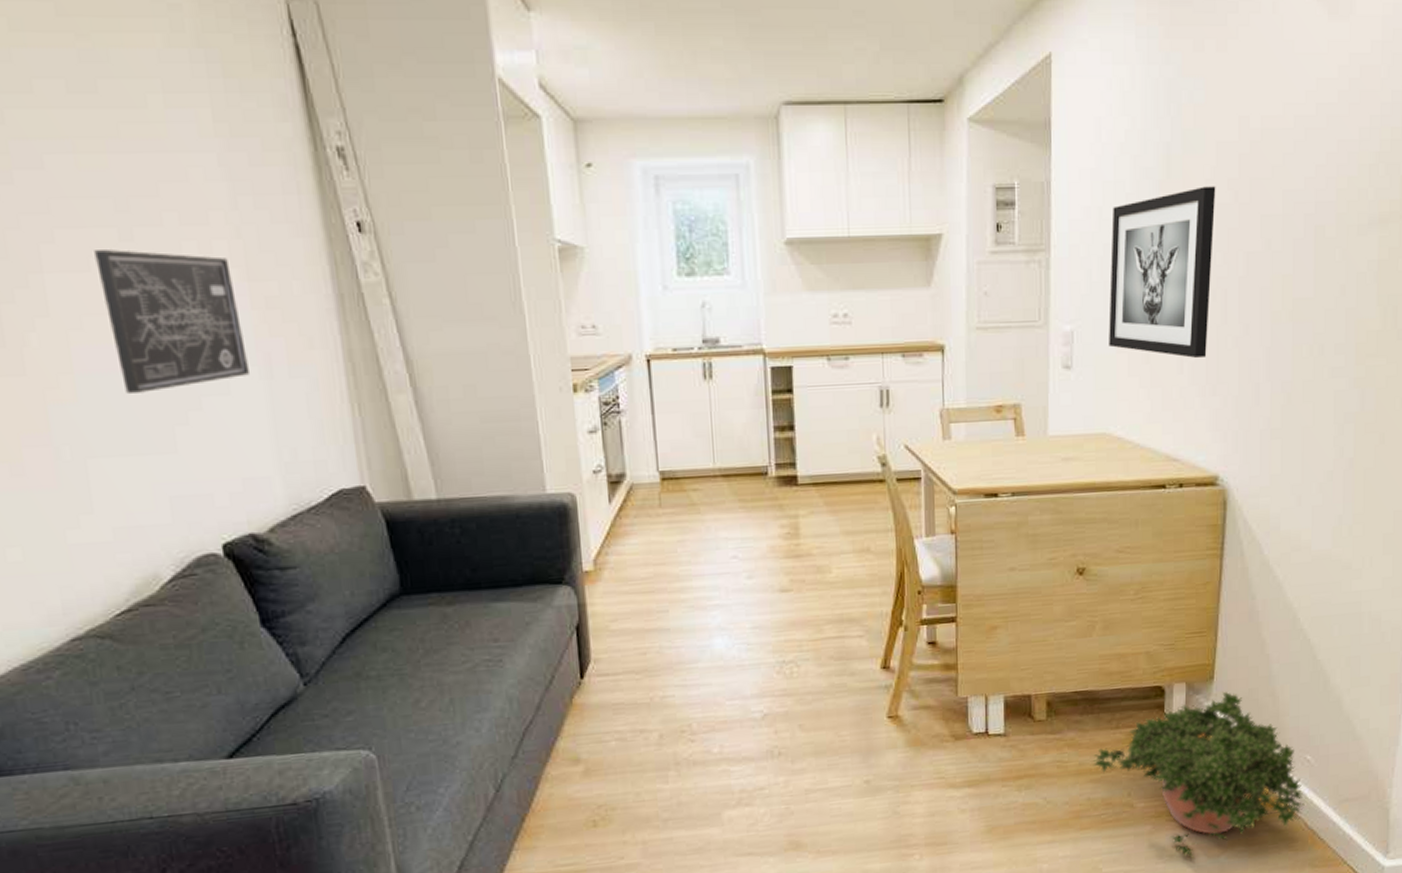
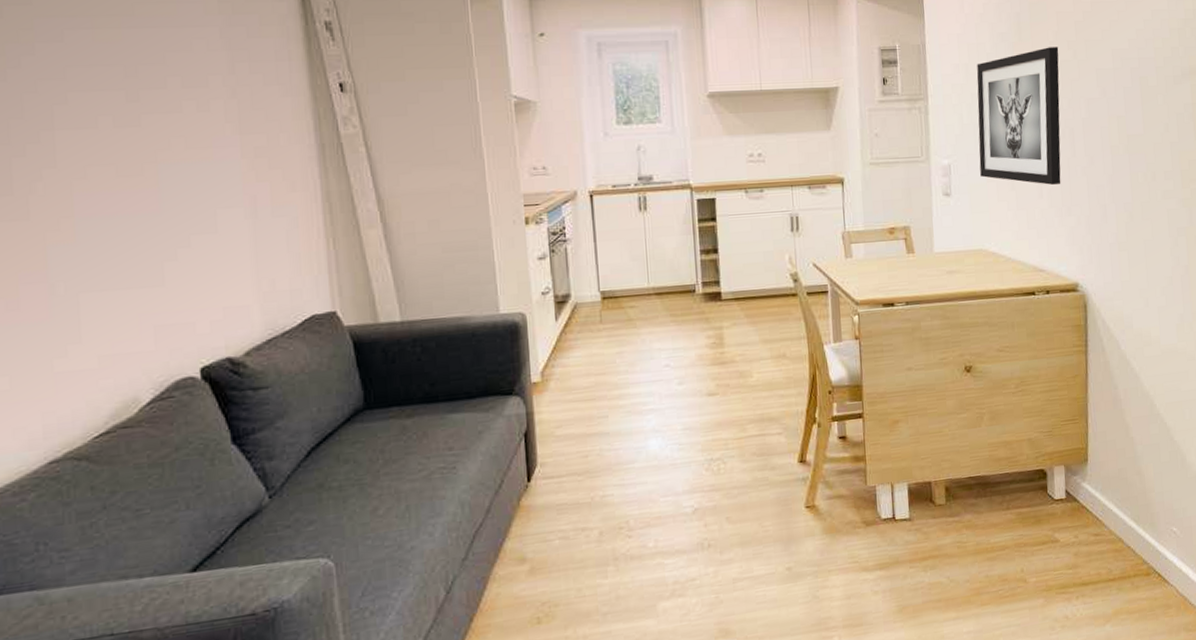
wall art: present [94,250,249,393] -> none [103,109,236,234]
potted plant: present [1092,691,1305,858] -> none [988,472,1175,628]

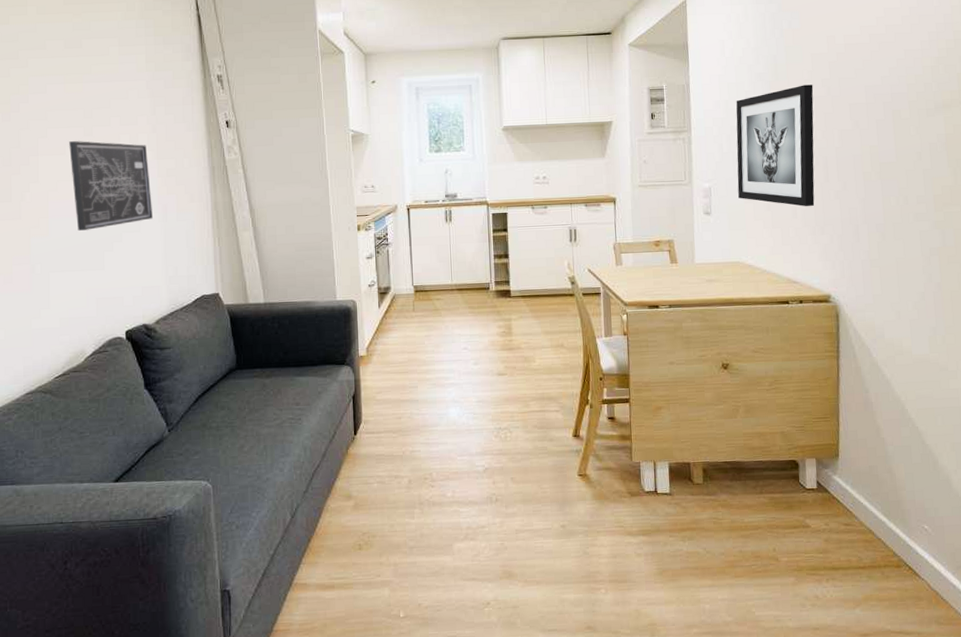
wall art: none [103,109,236,234] -> present [69,141,153,231]

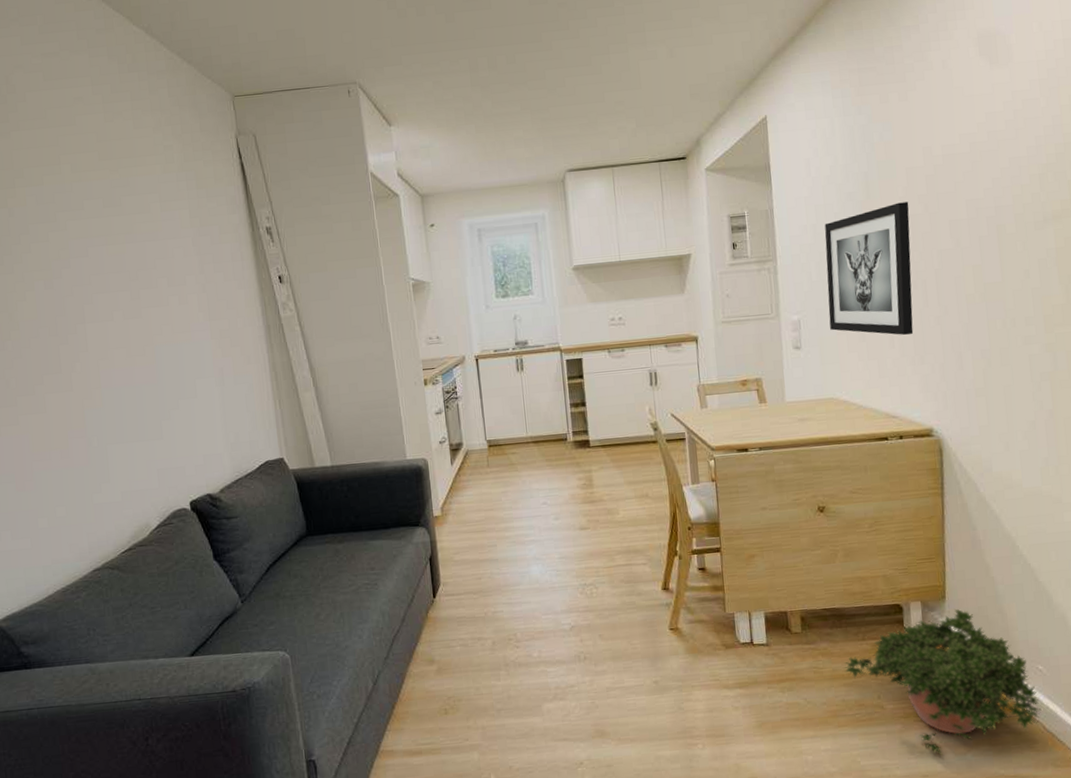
wall art: present [69,141,153,231] -> none [116,305,209,400]
potted plant: none [742,467,927,609] -> present [844,609,1042,755]

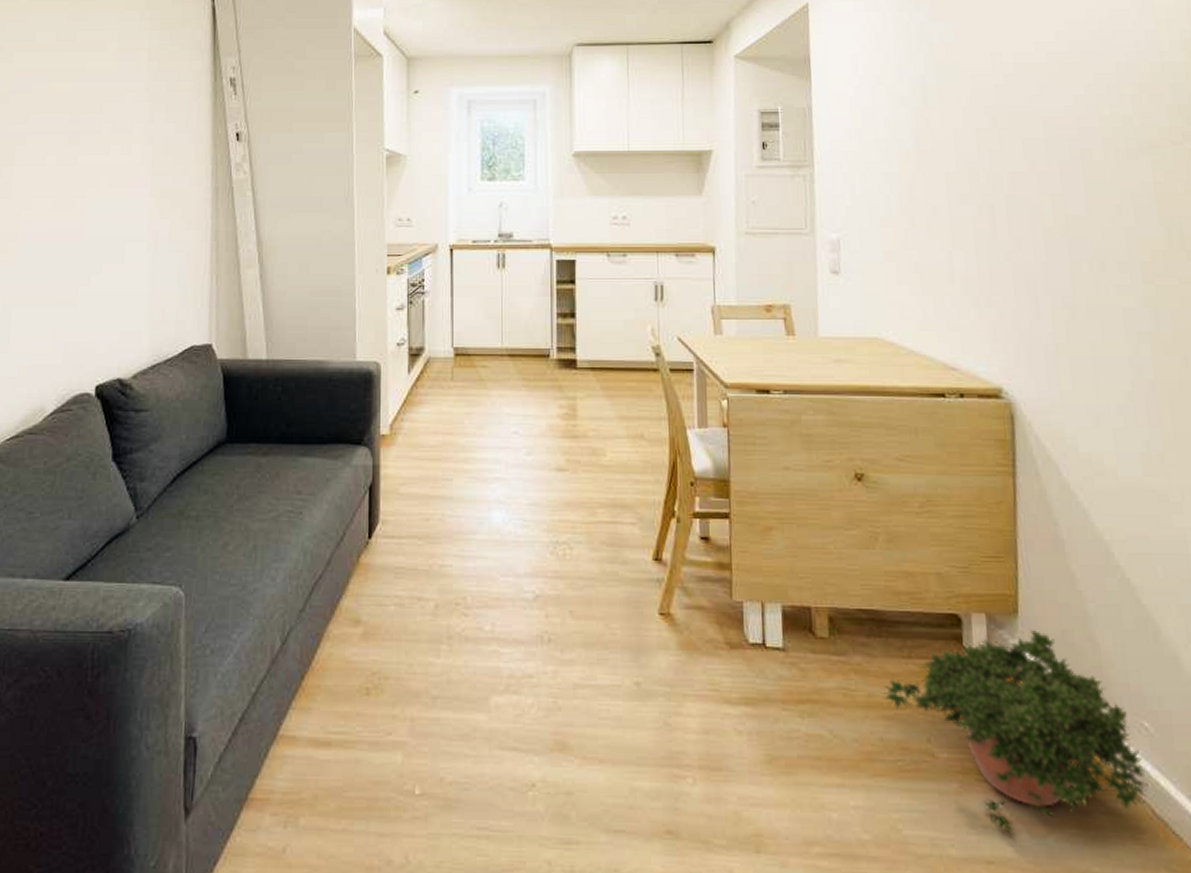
wall art: present [824,202,914,335] -> none [872,113,979,269]

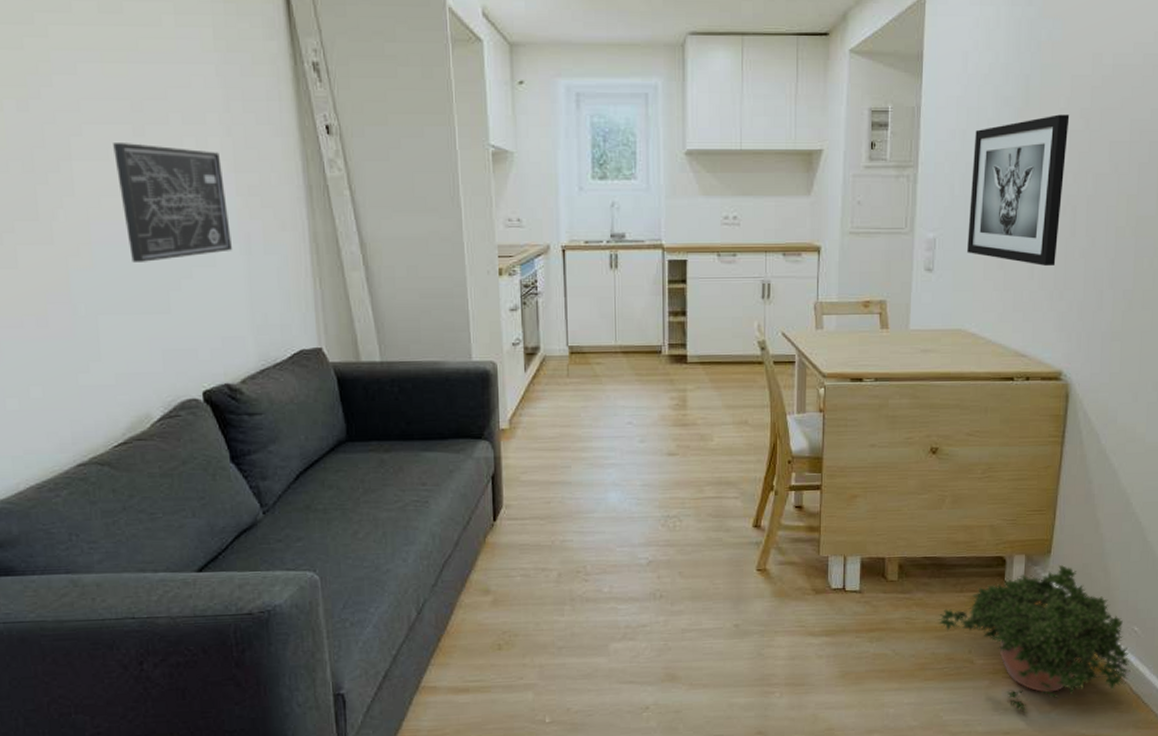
wall art: none [49,150,141,258] -> present [113,143,232,262]
wall art: none [872,113,979,269] -> present [967,114,1070,266]

